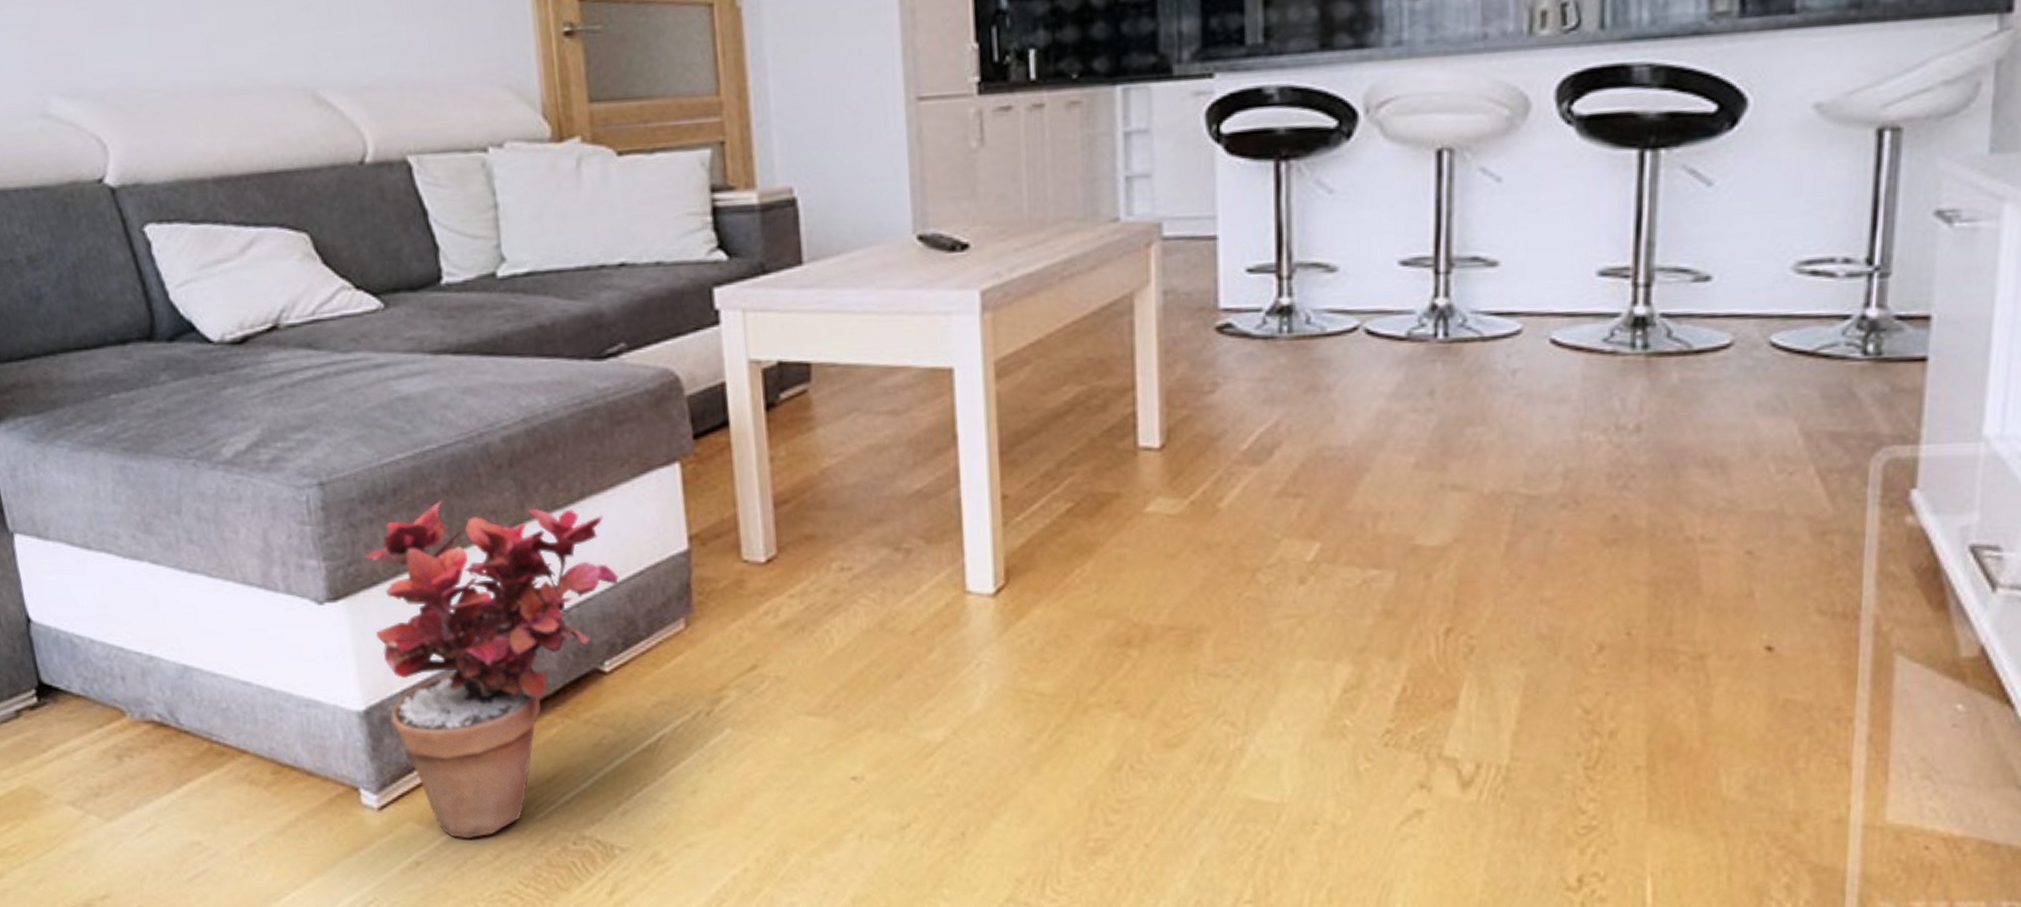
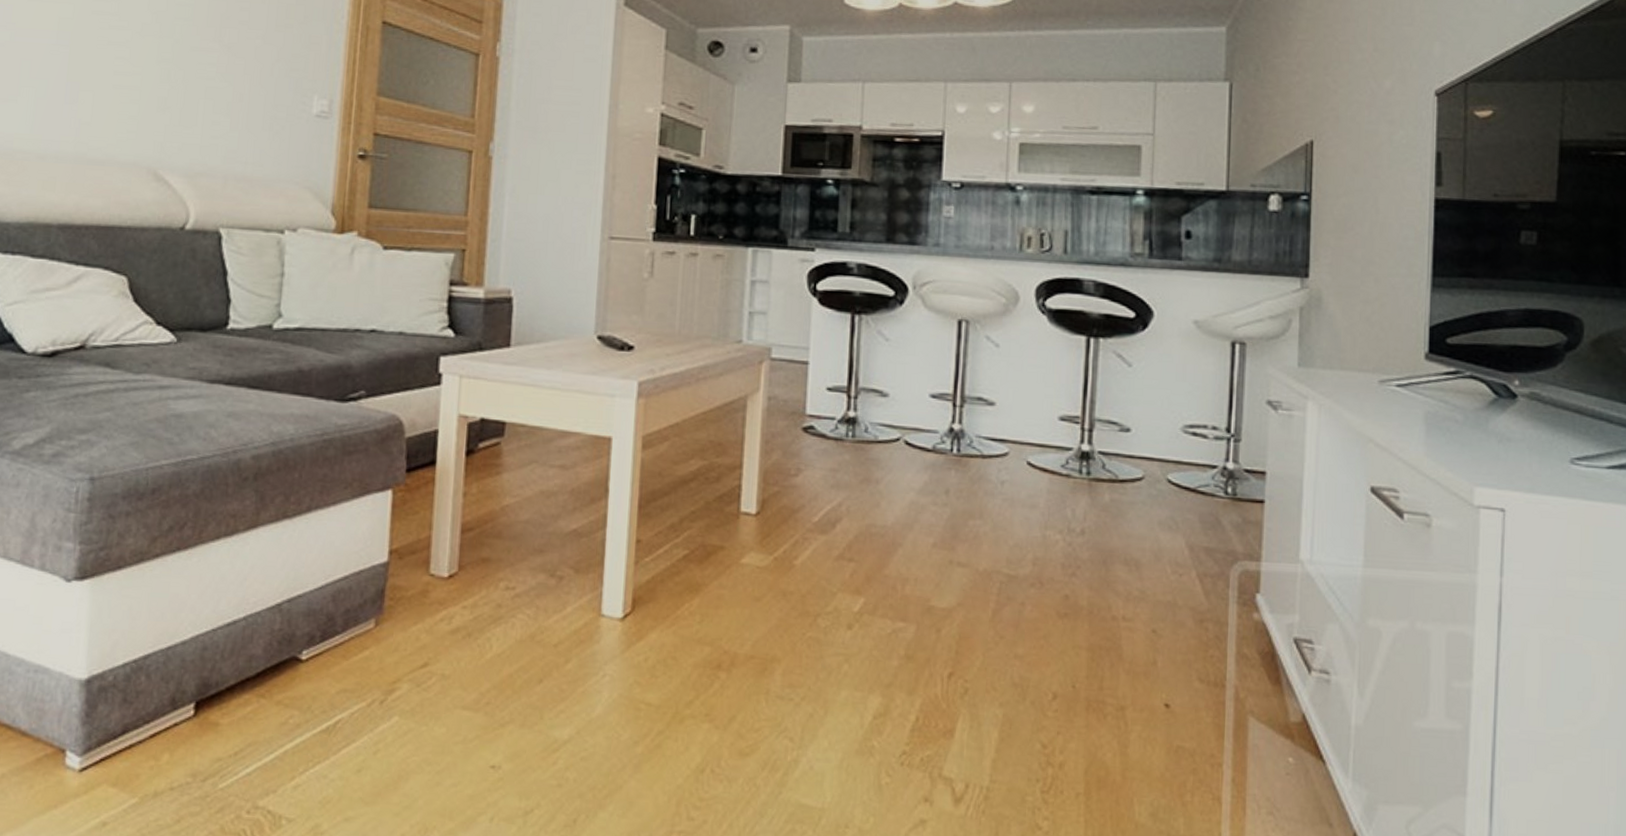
potted plant: present [361,499,619,838] -> none [107,501,327,803]

